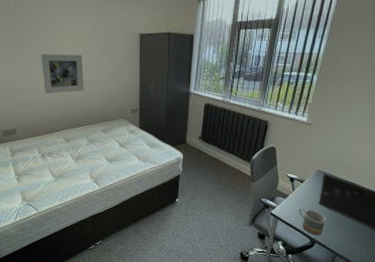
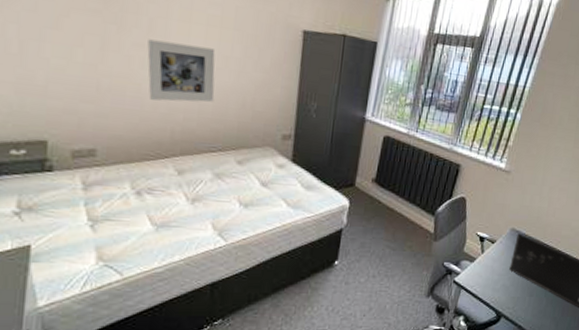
mug: present [298,208,326,235] -> none [485,274,516,308]

